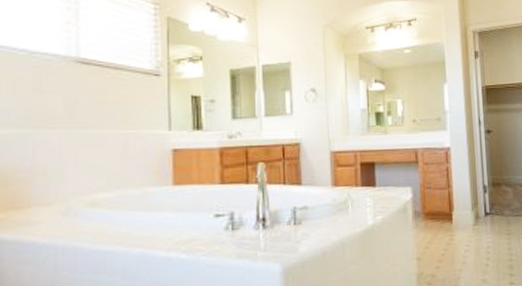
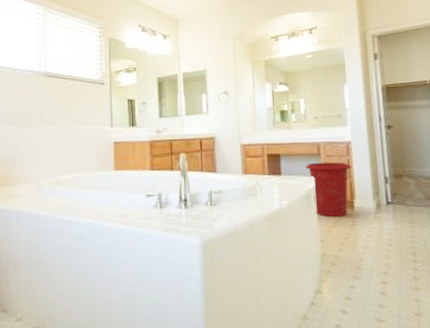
waste bin: none [402,170,450,232] -> present [305,162,351,218]

